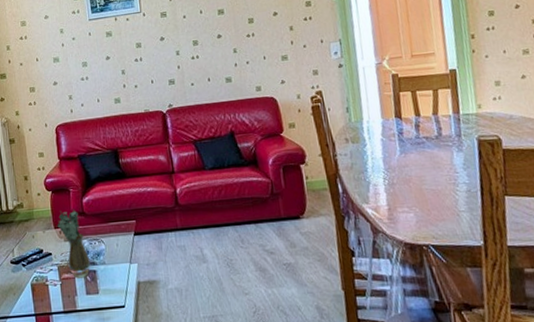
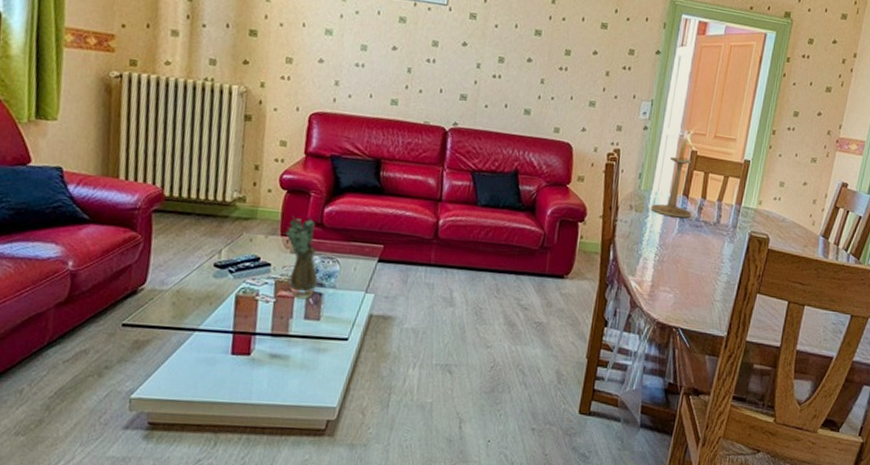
candlestick: none [366,57,409,141] -> present [651,130,691,219]

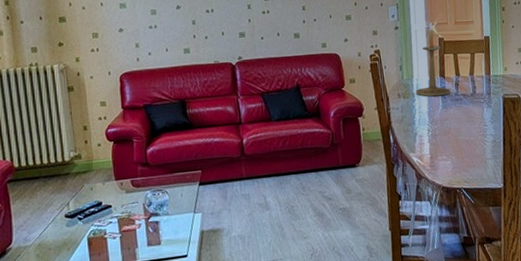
vase: present [284,216,319,300] -> none [118,159,154,231]

